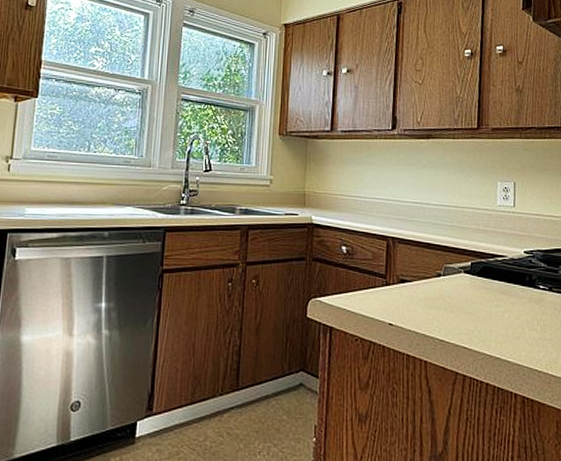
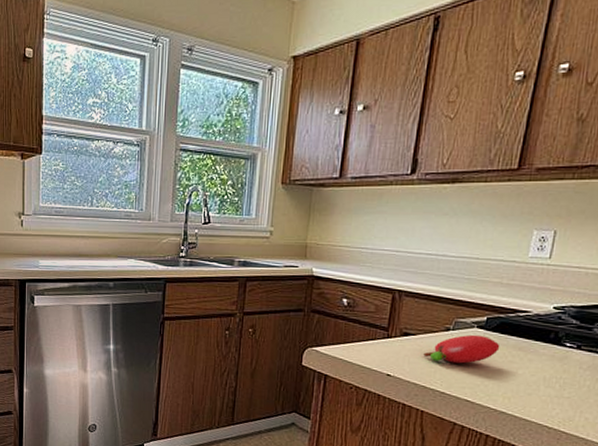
fruit: none [420,279,486,309] -> present [423,334,500,364]

